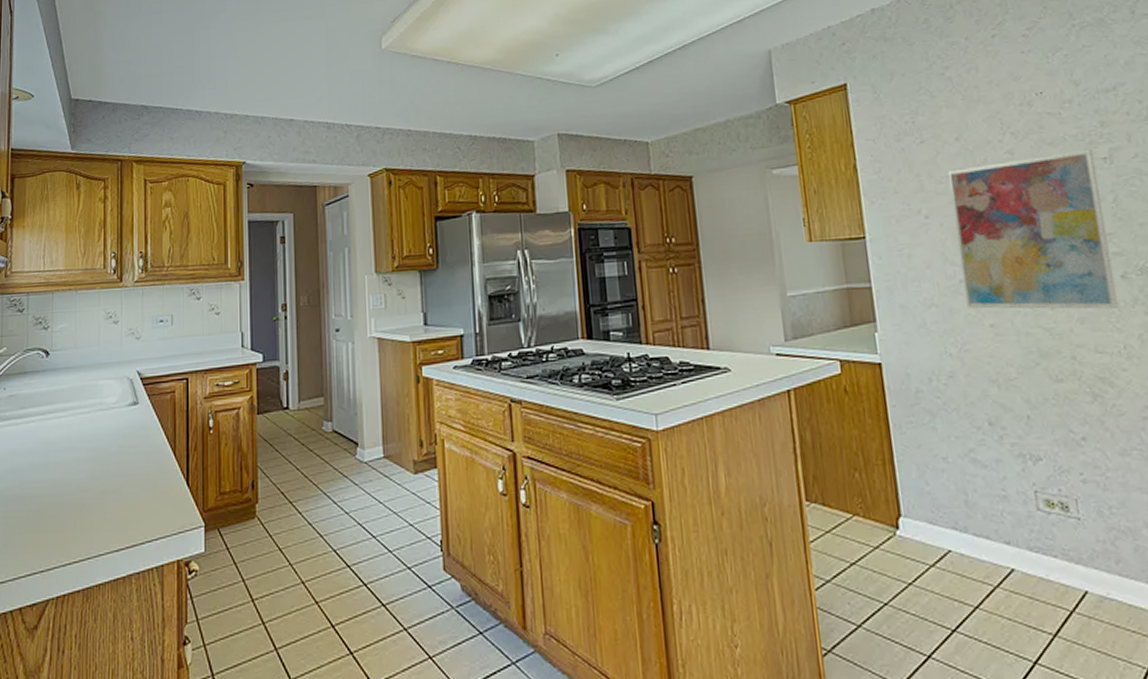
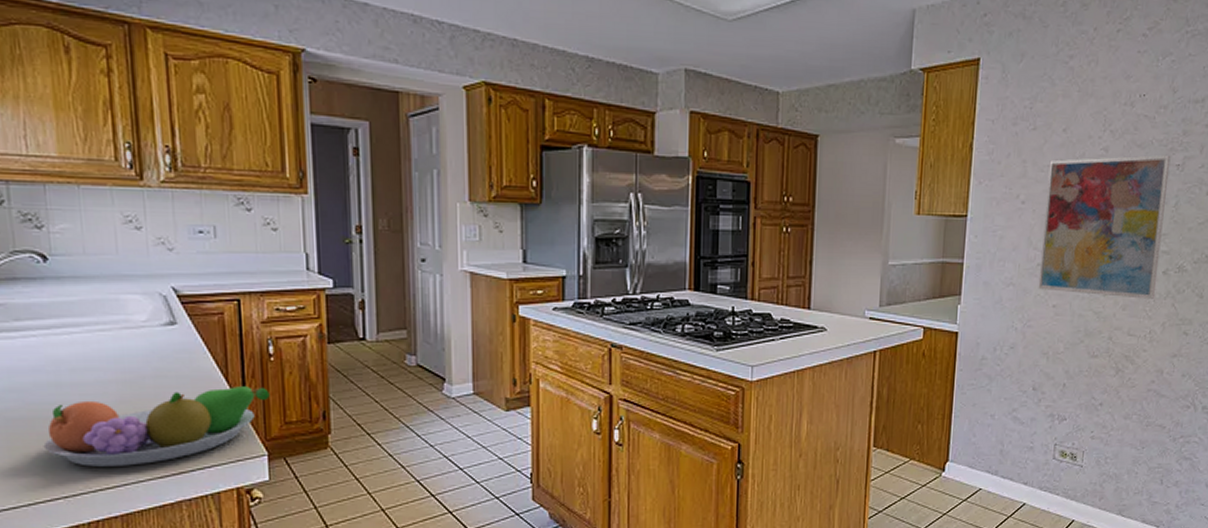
fruit bowl: none [30,459,208,541] -> present [43,387,270,467]

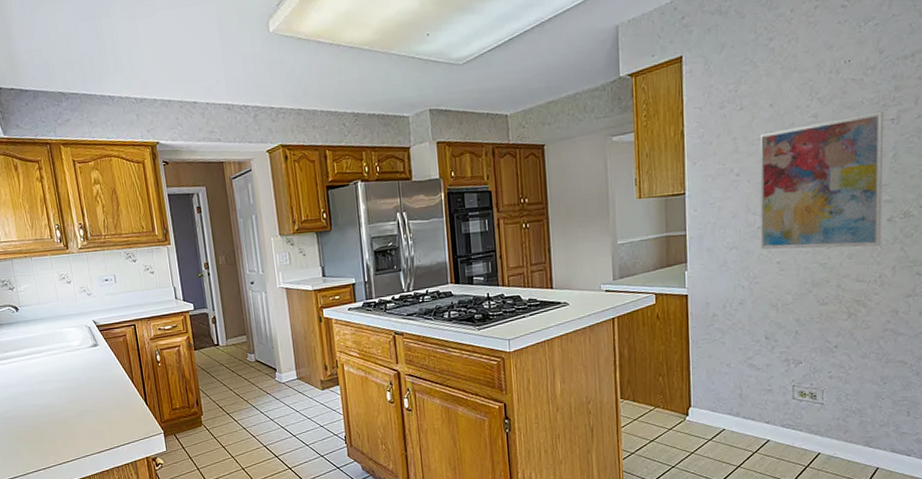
fruit bowl: present [43,387,270,467] -> none [28,385,161,447]

